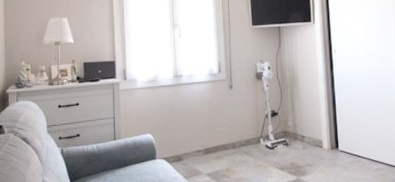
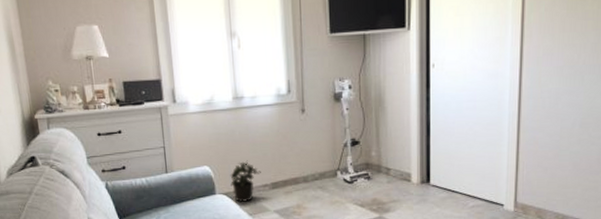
potted plant: none [169,129,196,166] -> present [230,160,261,202]

